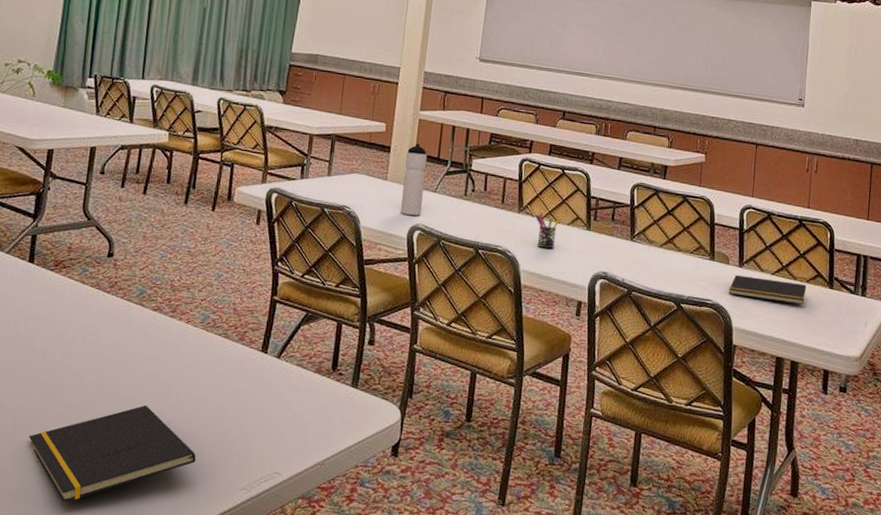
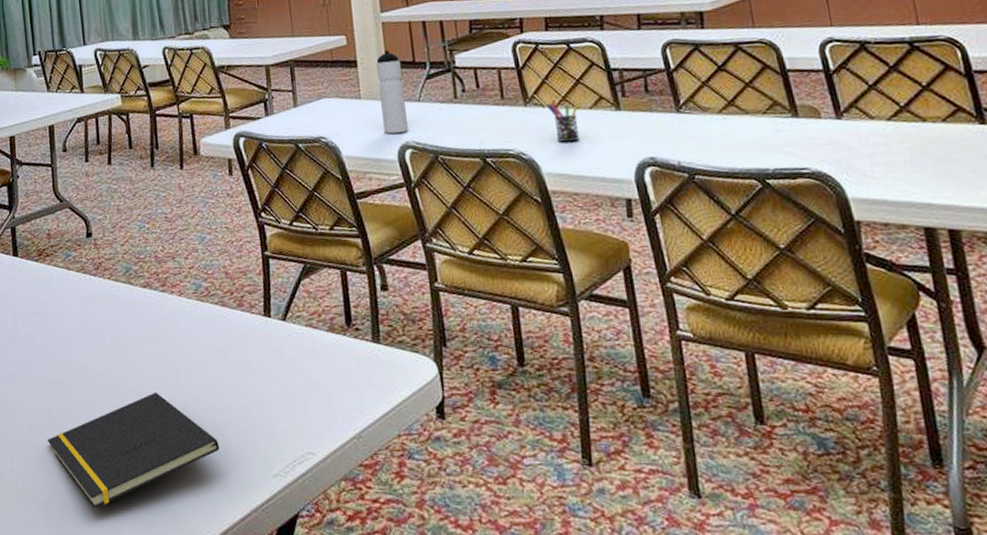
notepad: present [728,275,807,305] -> none [829,125,946,157]

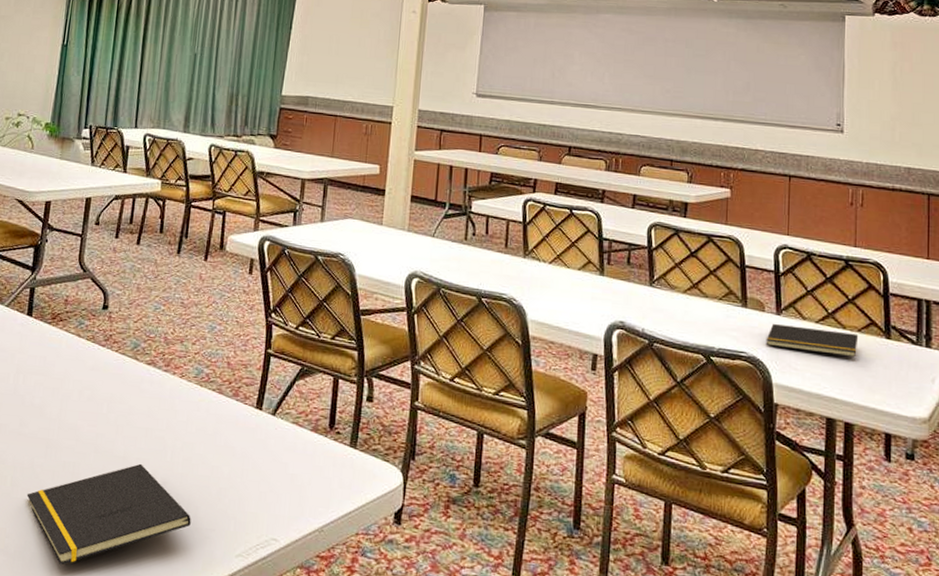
water bottle: present [376,50,408,134] -> none [397,186,424,262]
pen holder: present [547,100,580,142] -> none [543,256,571,296]
notepad: none [829,125,946,157] -> present [766,324,859,358]

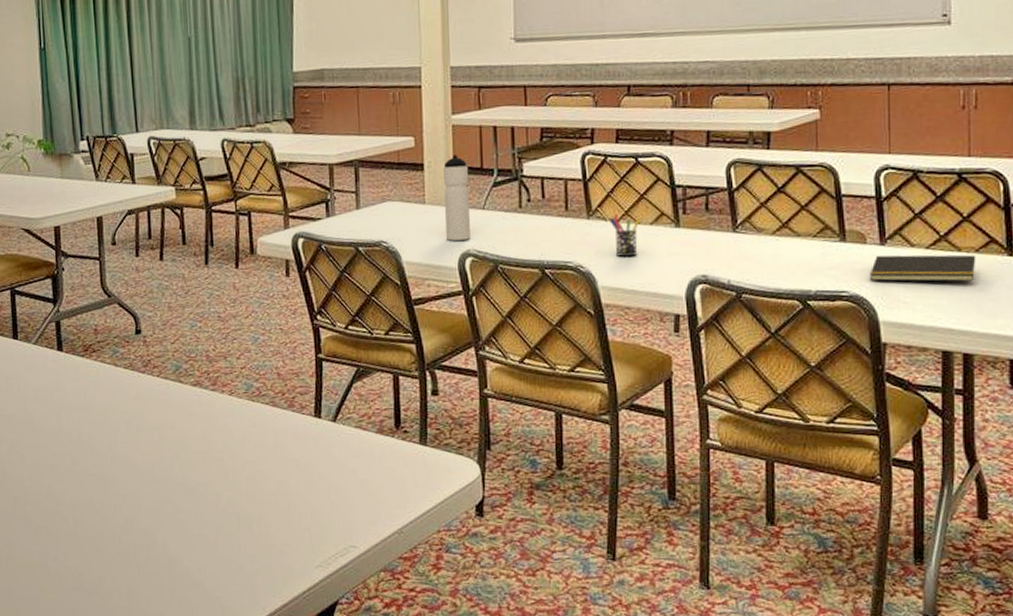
notepad: present [26,463,191,565] -> none [91,487,264,595]
water bottle: none [397,186,424,262] -> present [443,155,470,241]
pen holder: none [543,256,571,296] -> present [609,214,642,257]

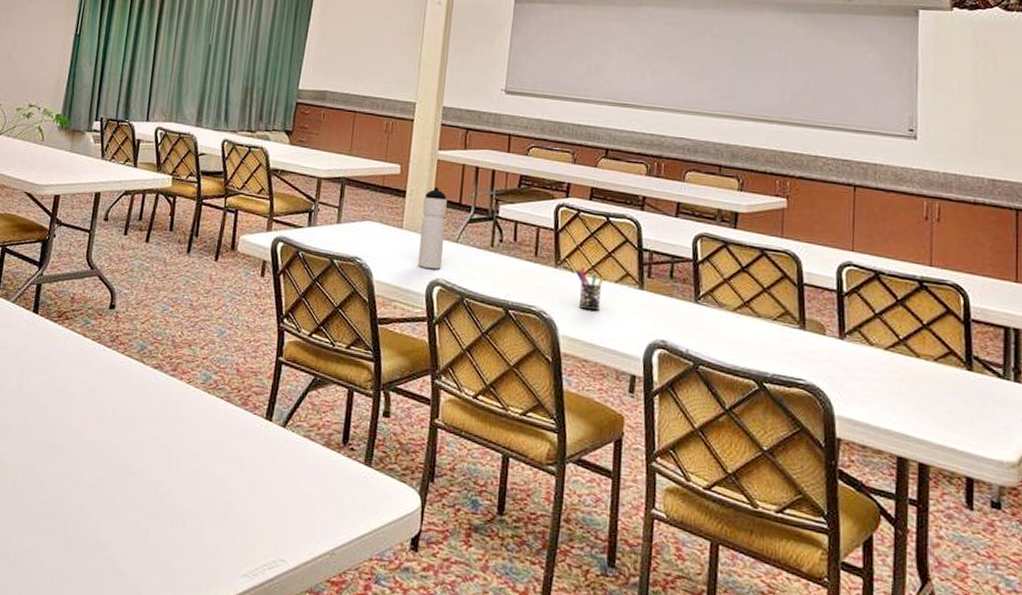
notepad: present [869,254,976,282] -> none [827,349,935,390]

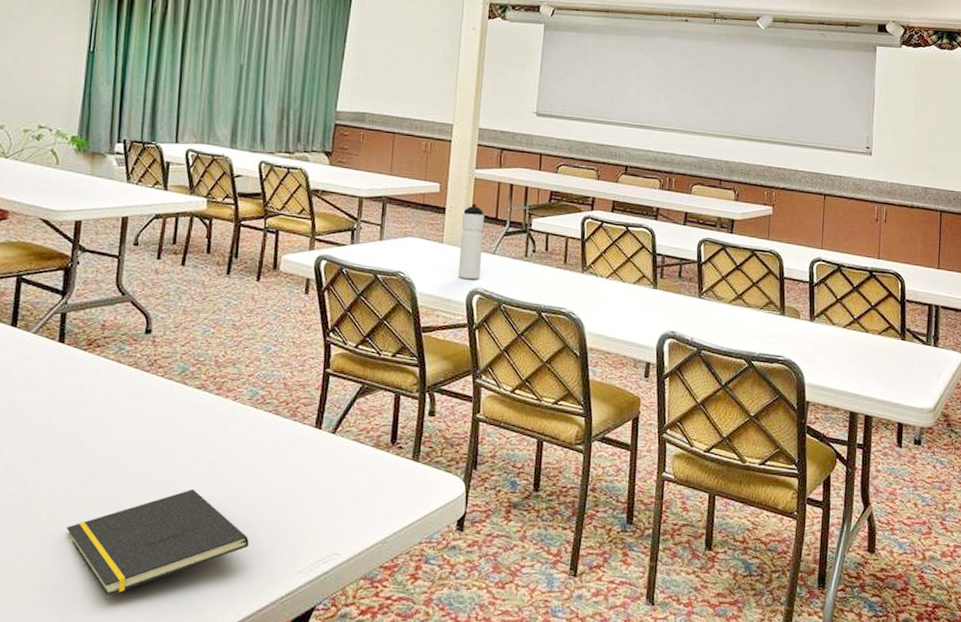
notepad: none [28,472,196,575] -> present [66,488,249,595]
pen holder: present [576,267,607,311] -> none [600,272,627,309]

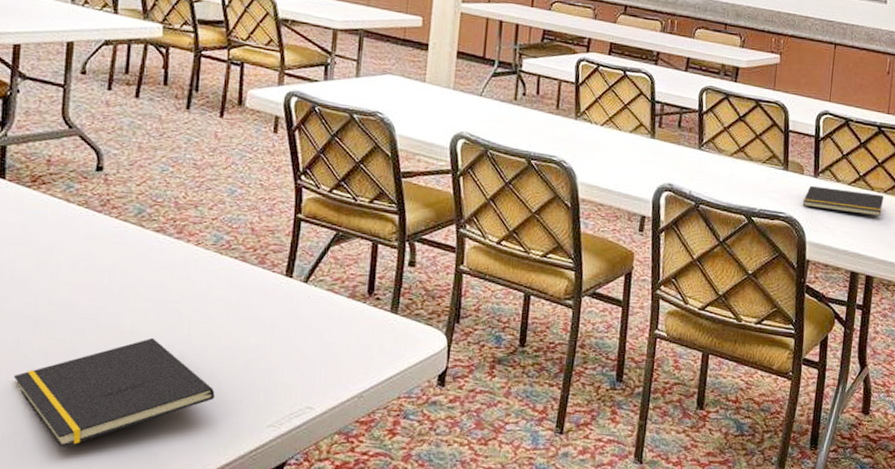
water bottle: present [458,204,484,279] -> none [442,41,471,123]
notepad: none [800,330,879,358] -> present [802,186,884,217]

